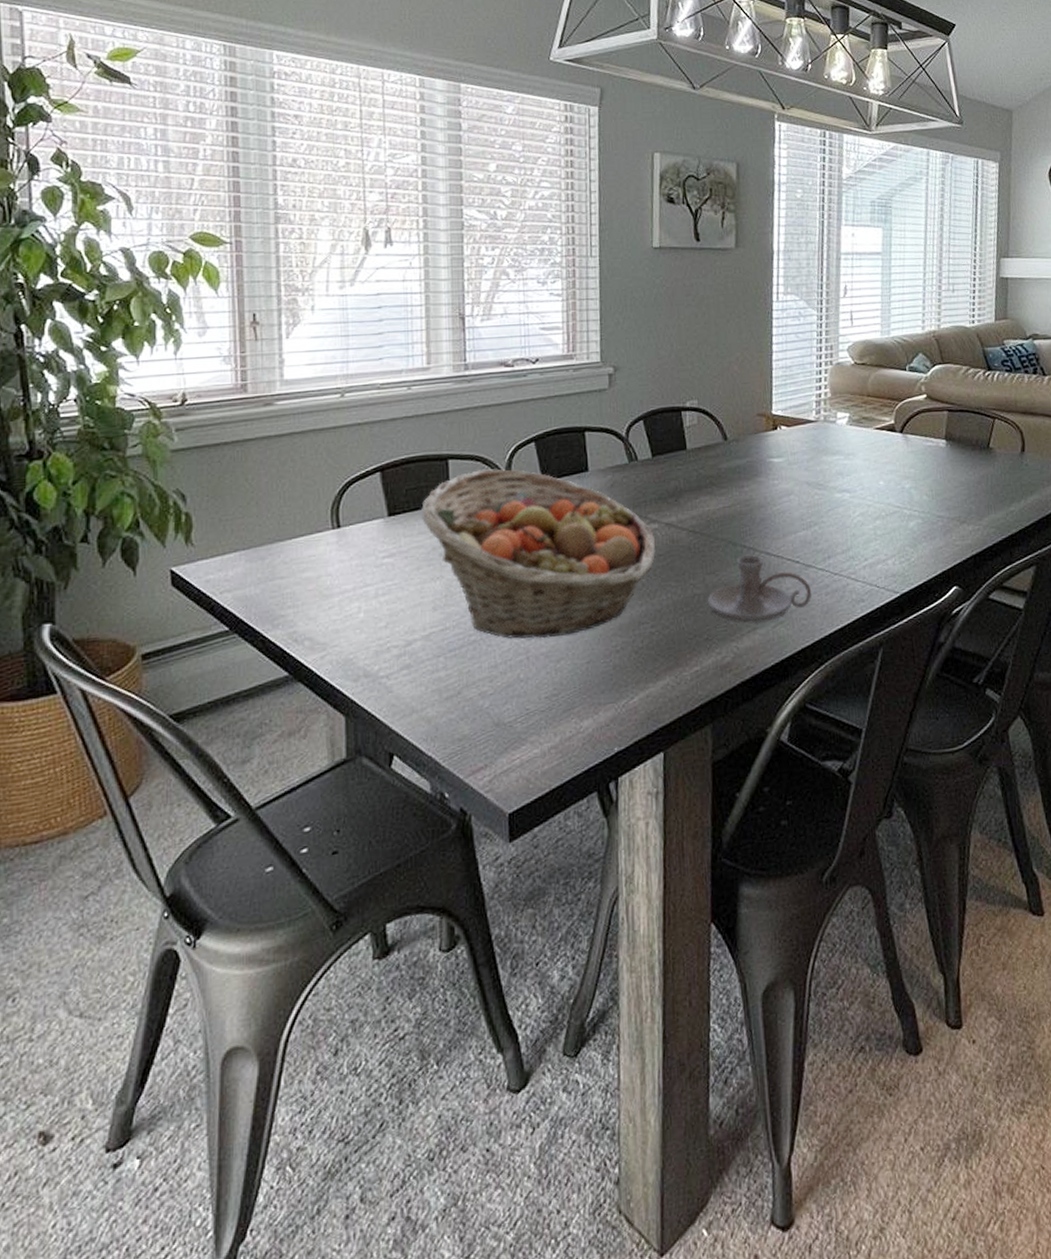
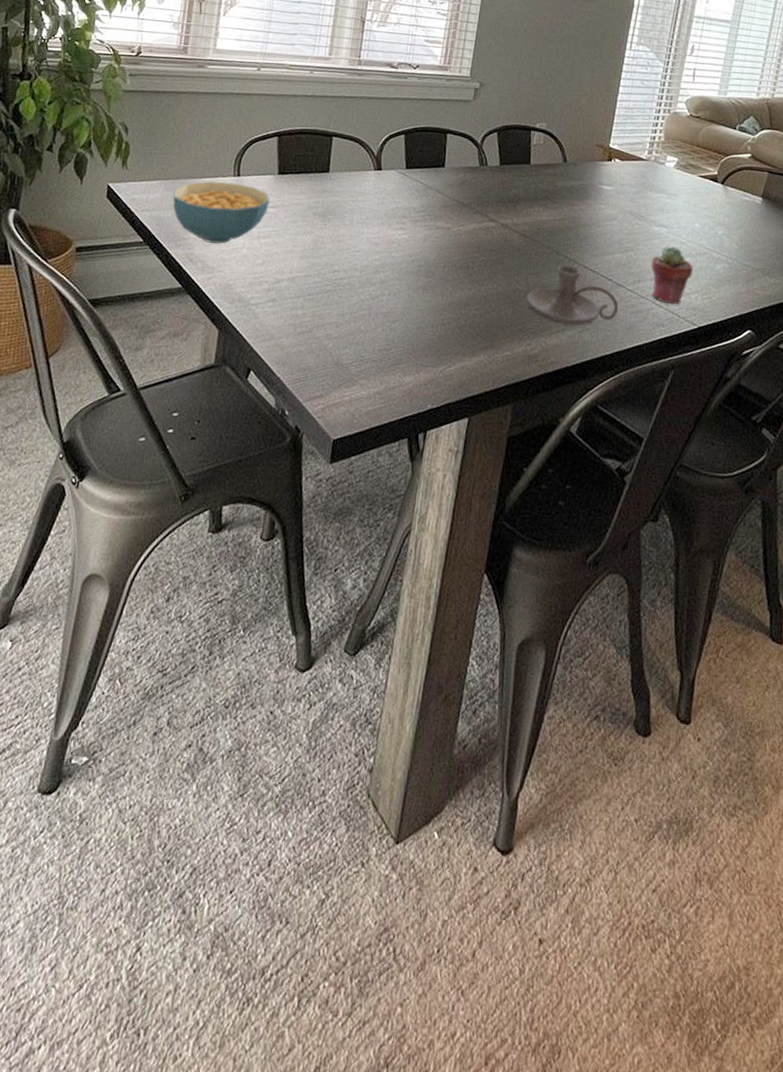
cereal bowl: none [257,535,383,616] -> present [172,180,270,244]
fruit basket: present [421,469,656,639] -> none [304,149,491,302]
potted succulent: none [838,511,886,576] -> present [651,246,694,305]

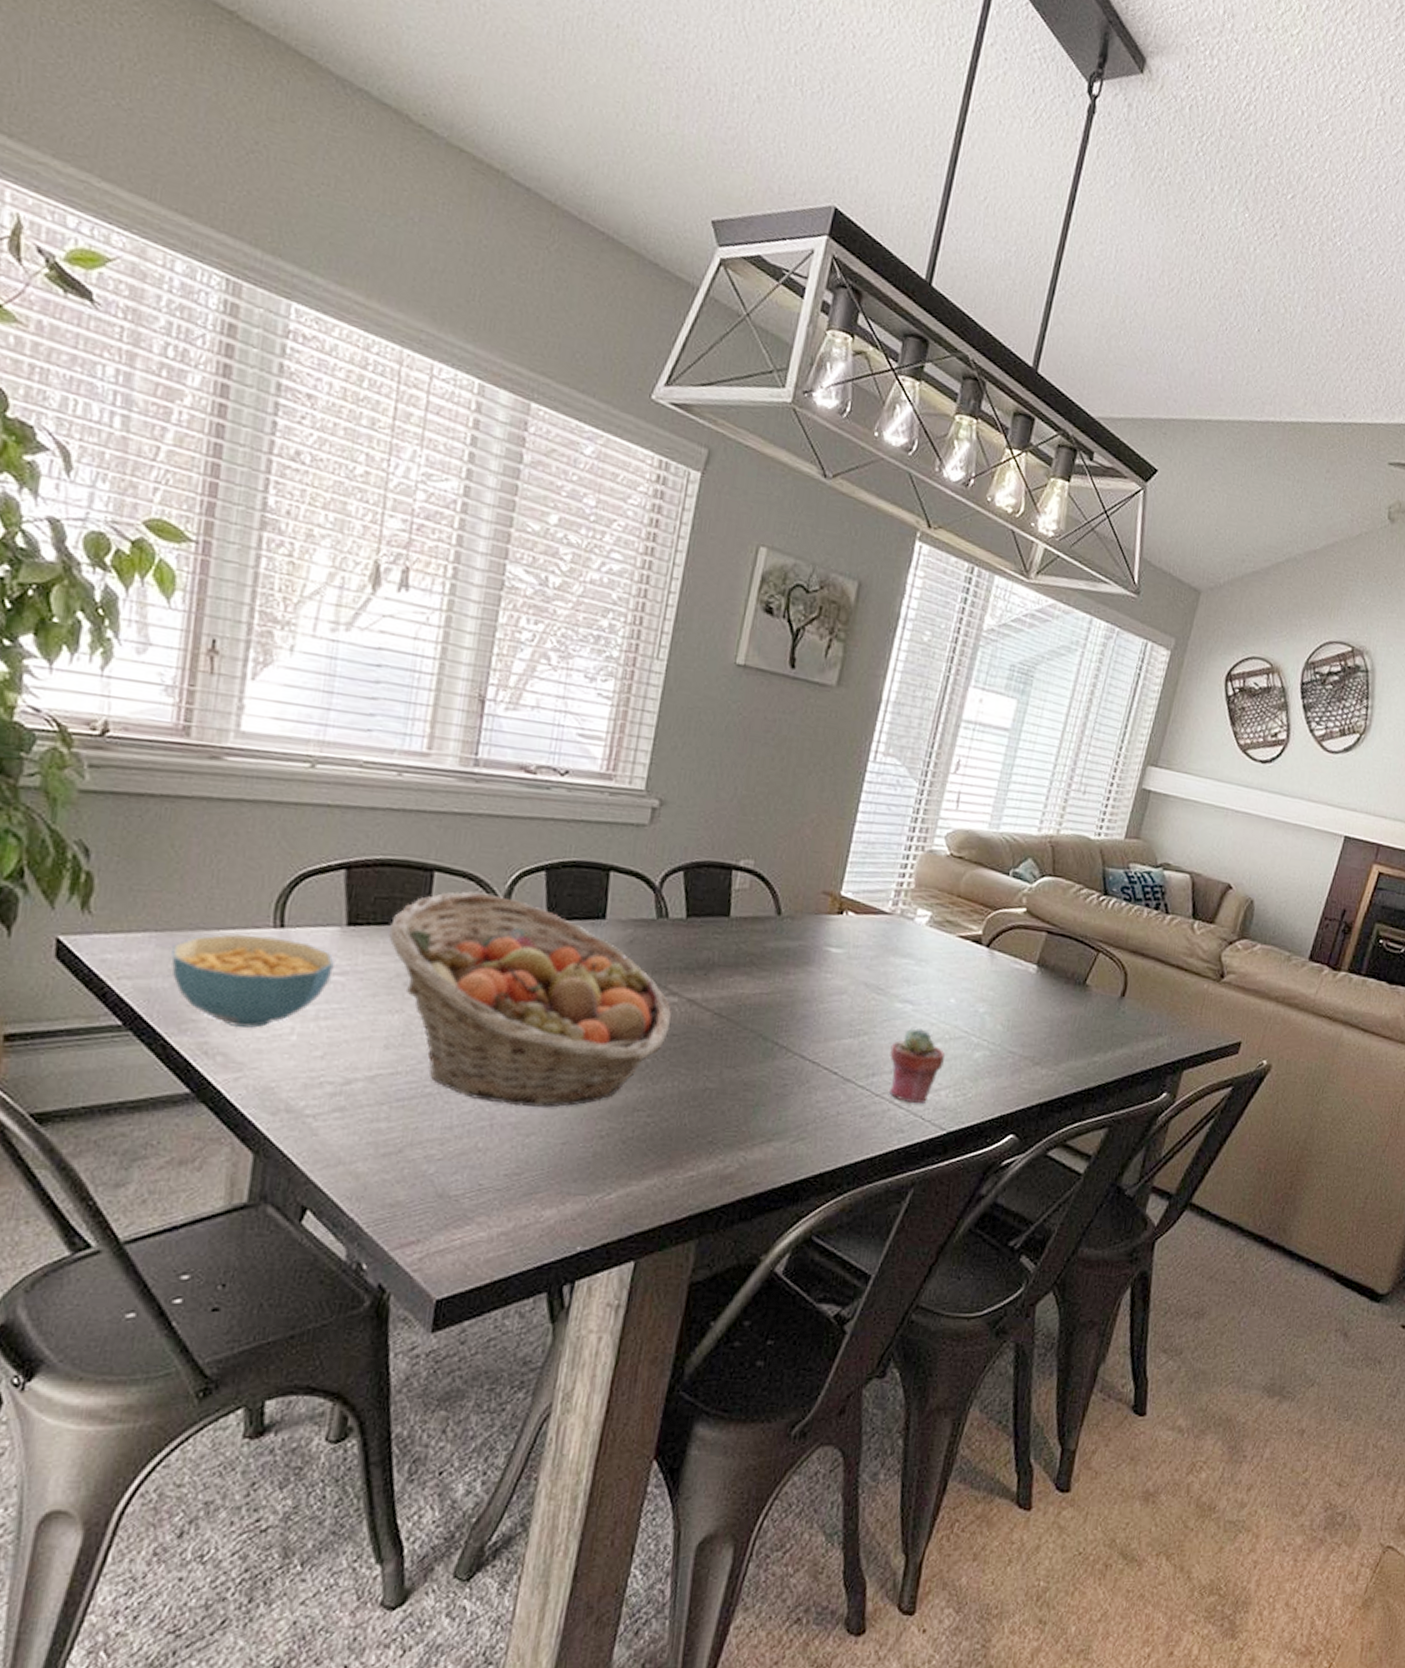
fruit basket: none [304,149,491,302] -> present [389,891,672,1108]
candle holder: present [526,264,619,327] -> none [719,1053,846,1136]

